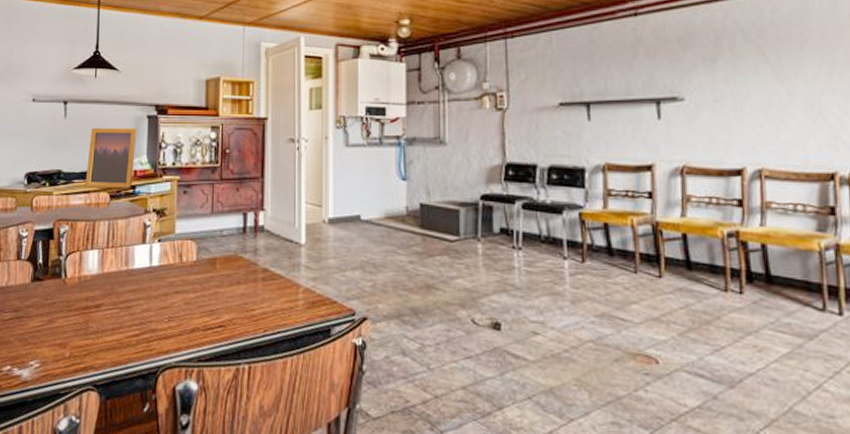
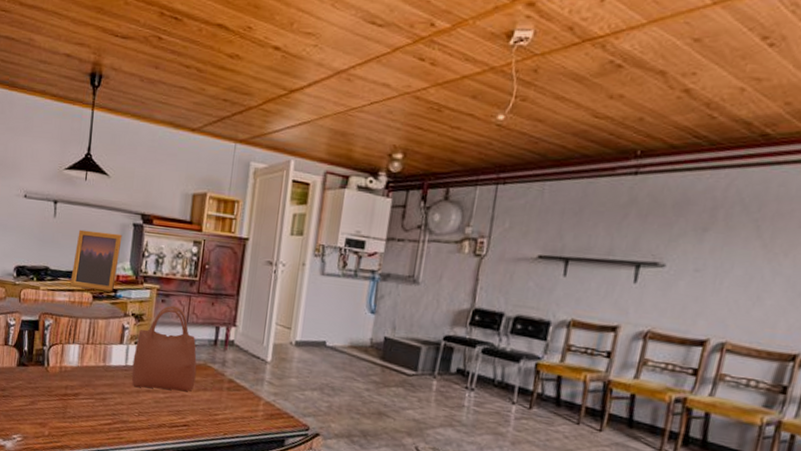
handbag: none [157,196,227,289] -> present [131,306,197,391]

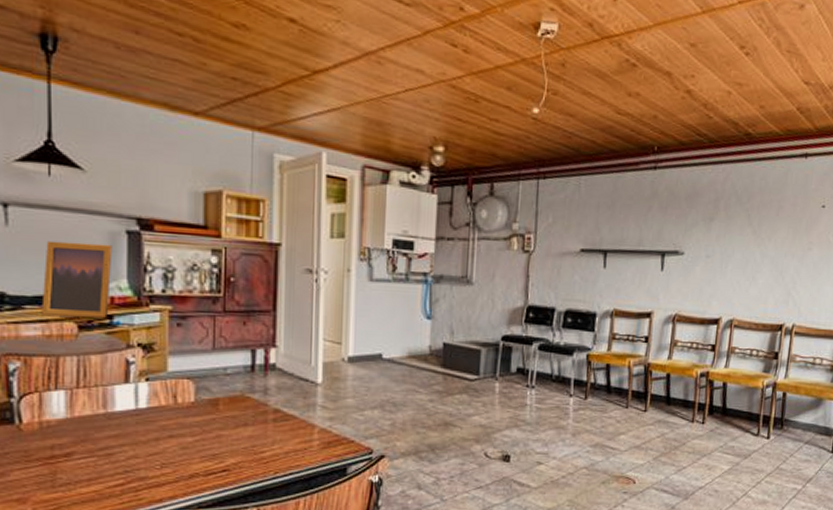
handbag: present [131,306,197,391] -> none [146,329,232,433]

